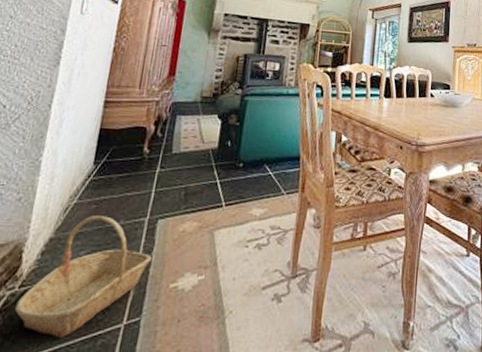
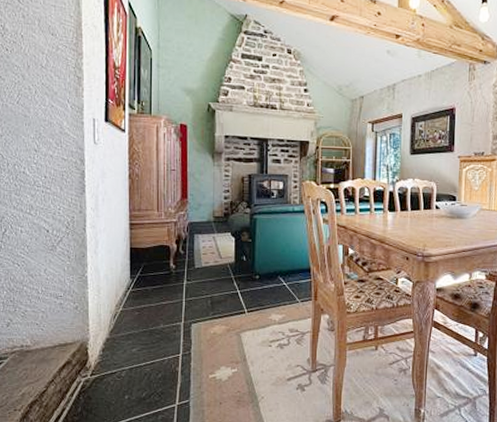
basket: present [14,215,152,339] -> none [90,321,192,414]

